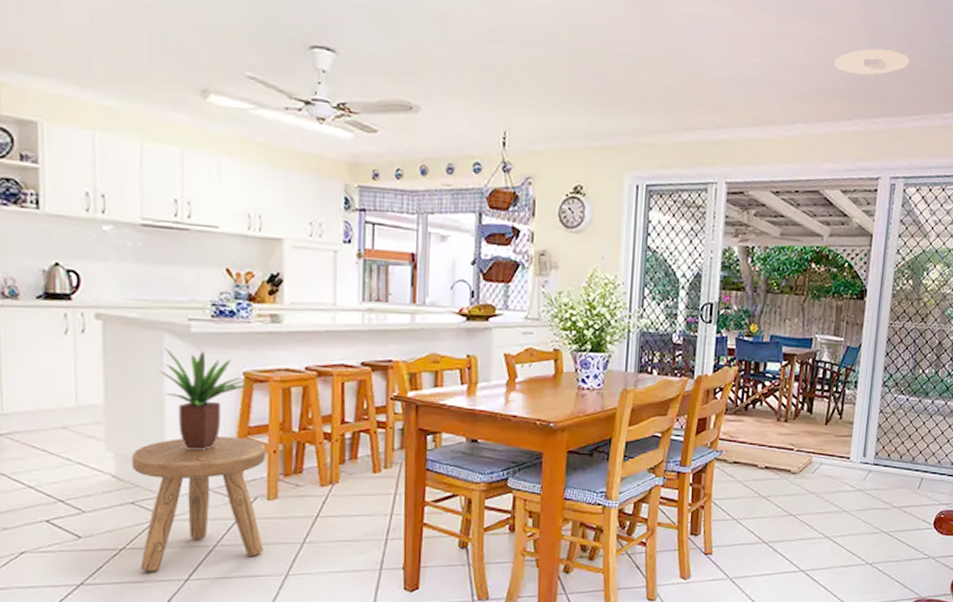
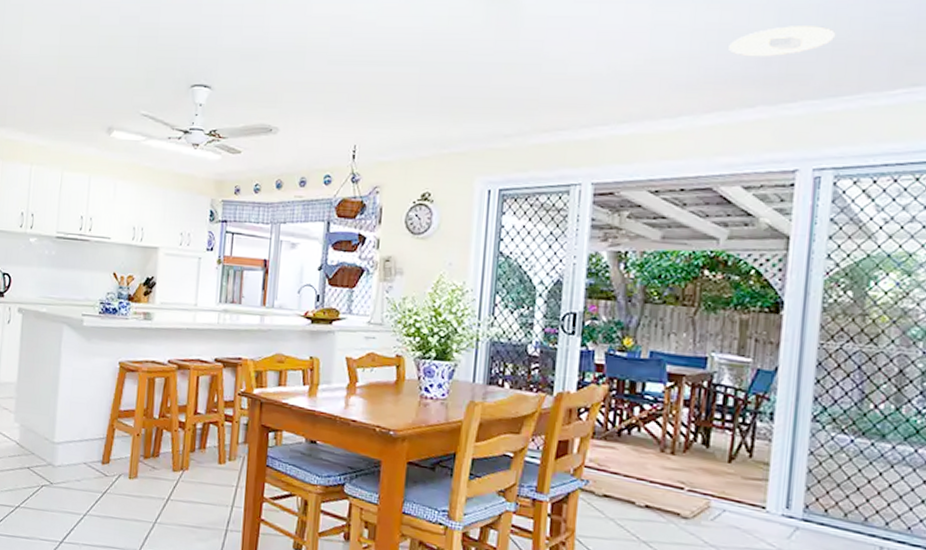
stool: present [132,437,265,572] -> none [29,416,131,531]
potted plant: present [159,348,252,451] -> none [58,338,125,429]

